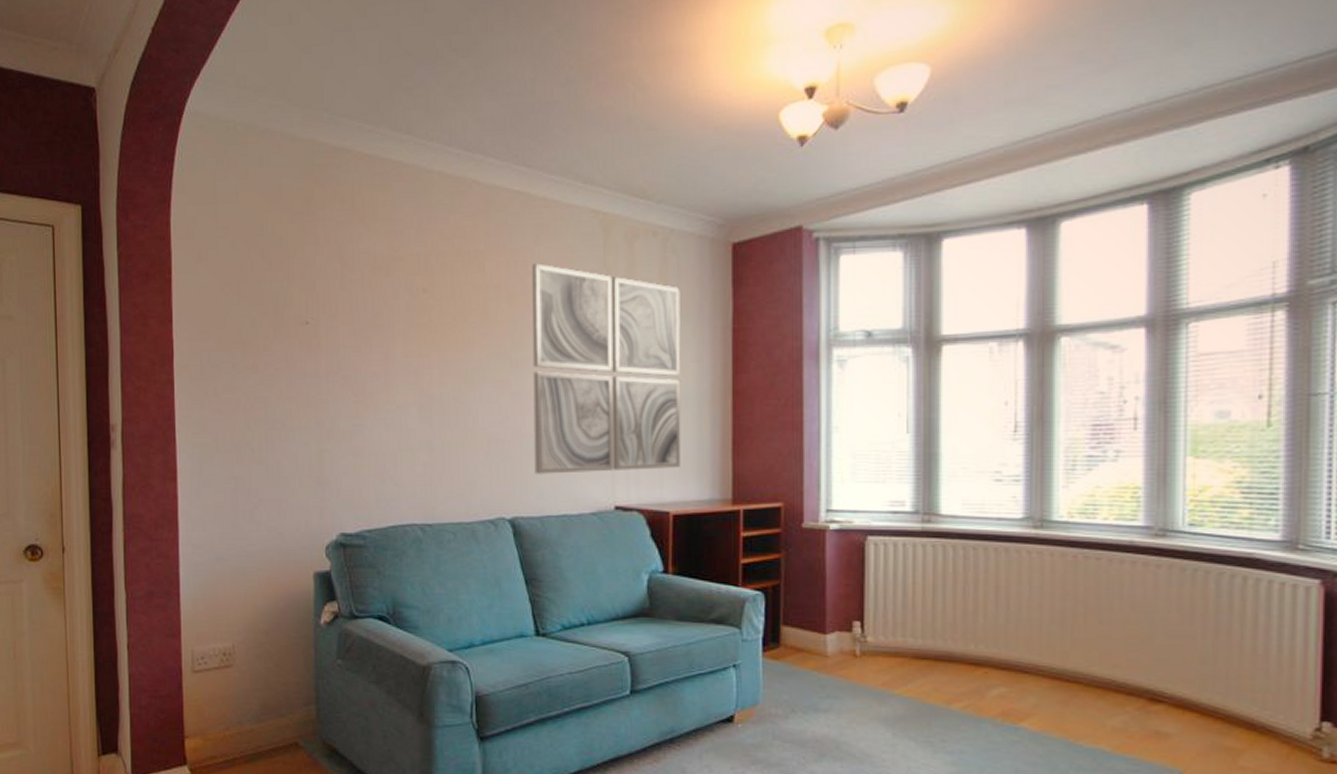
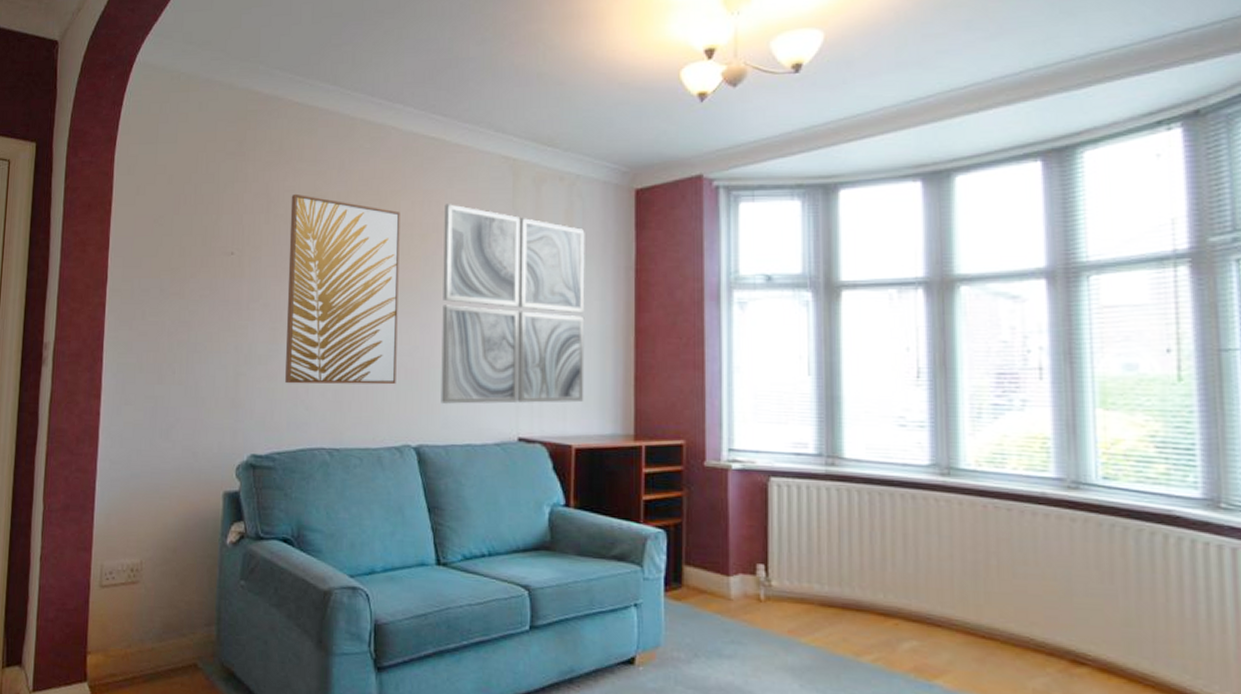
wall art: none [367,256,488,459] -> present [285,193,400,385]

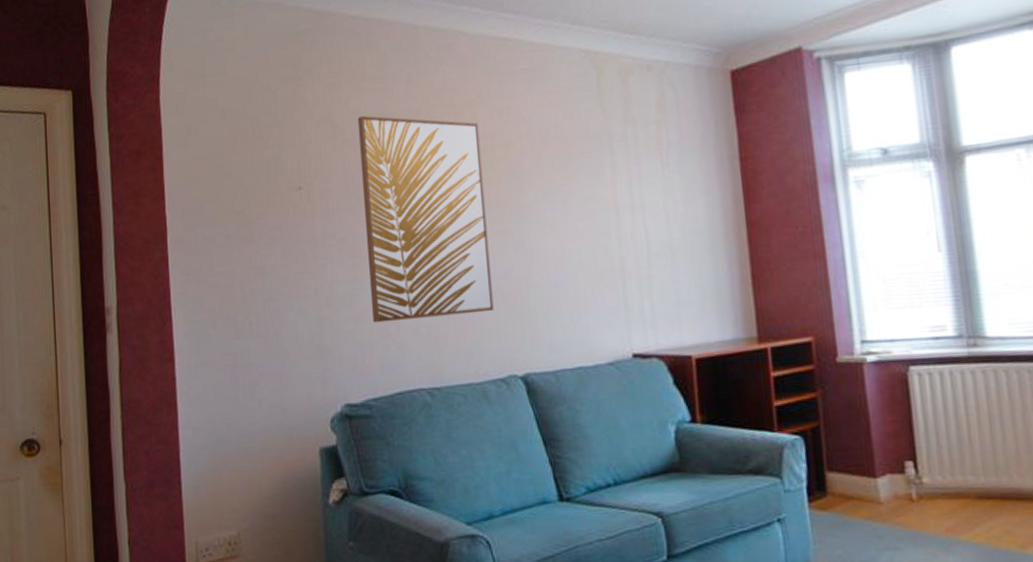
wall art: present [441,204,585,404] -> none [525,108,700,326]

